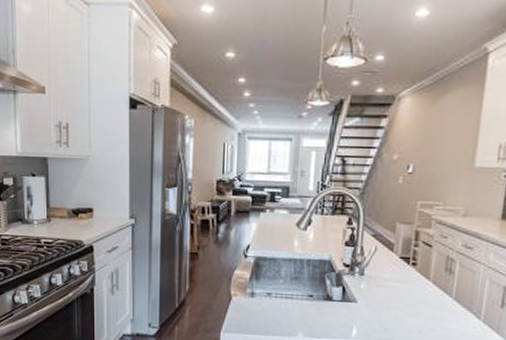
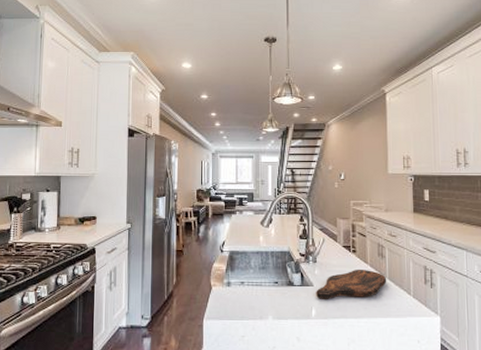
cutting board: none [359,286,453,319] -> present [316,270,387,299]

